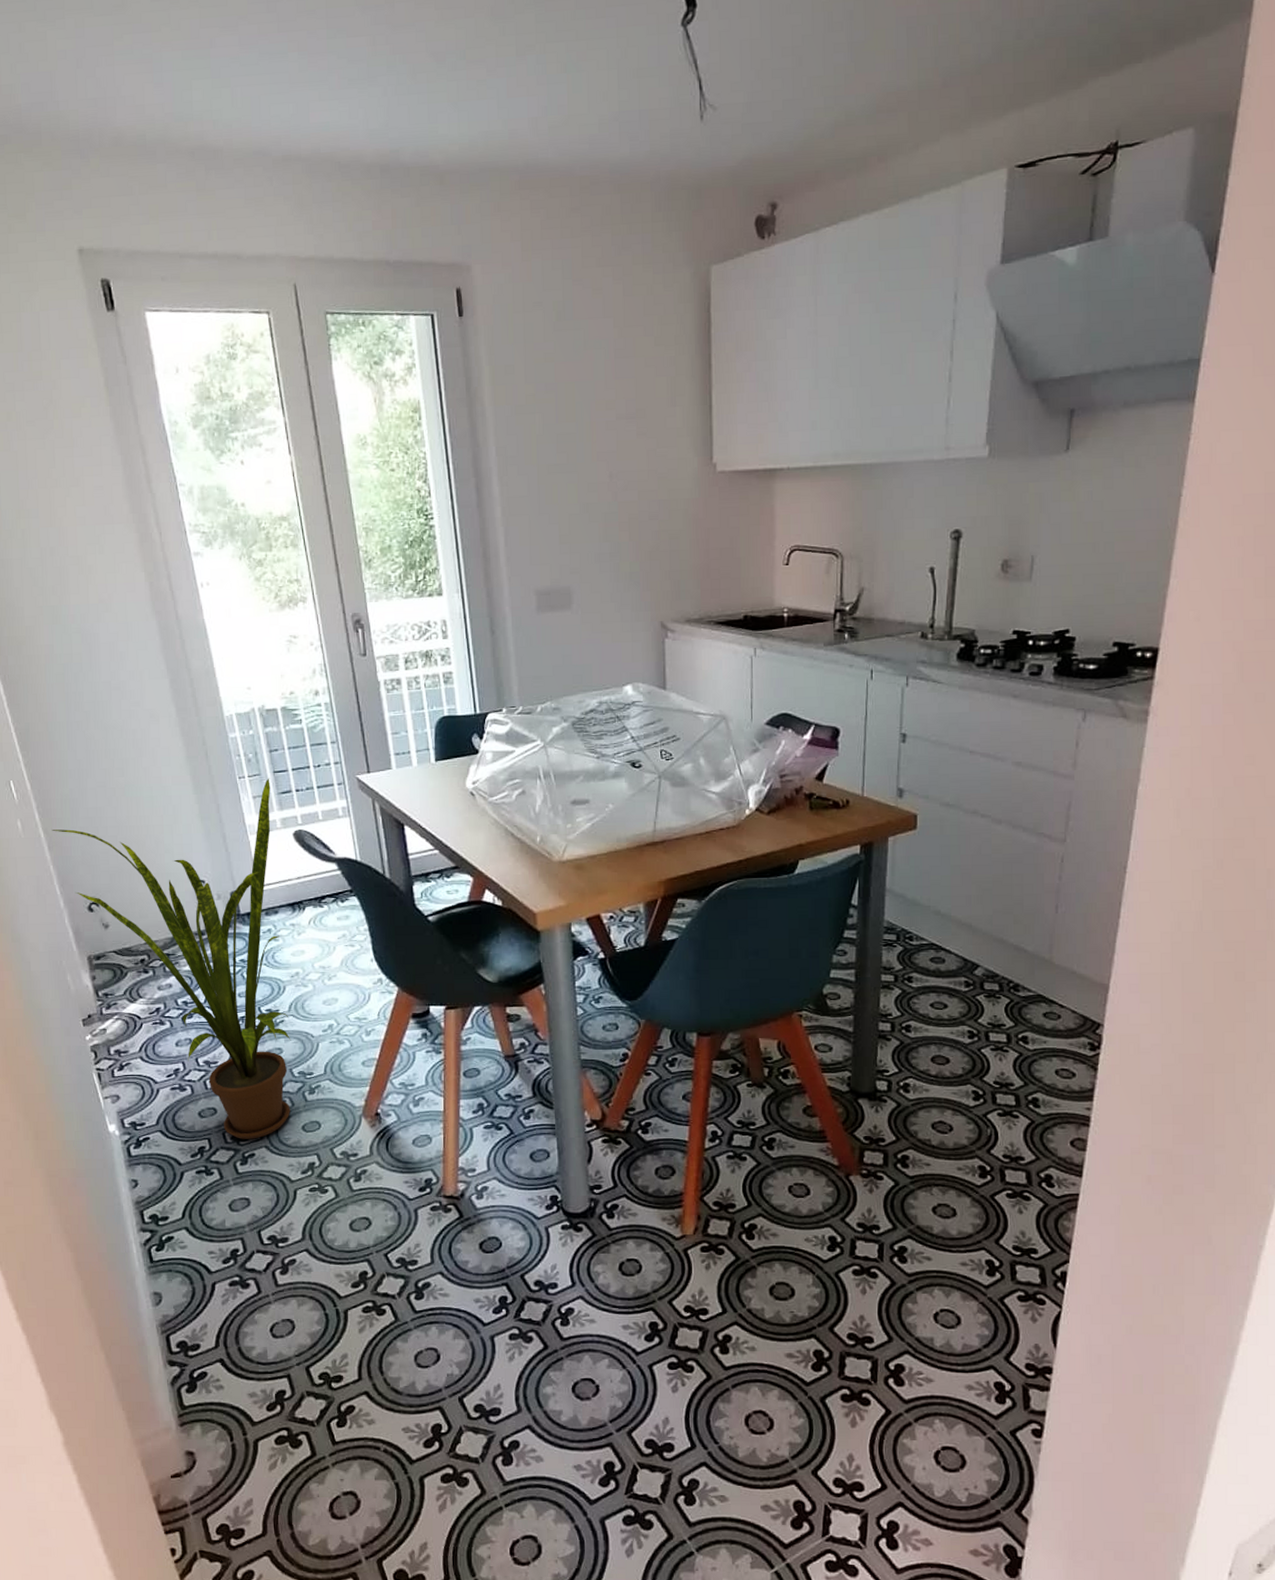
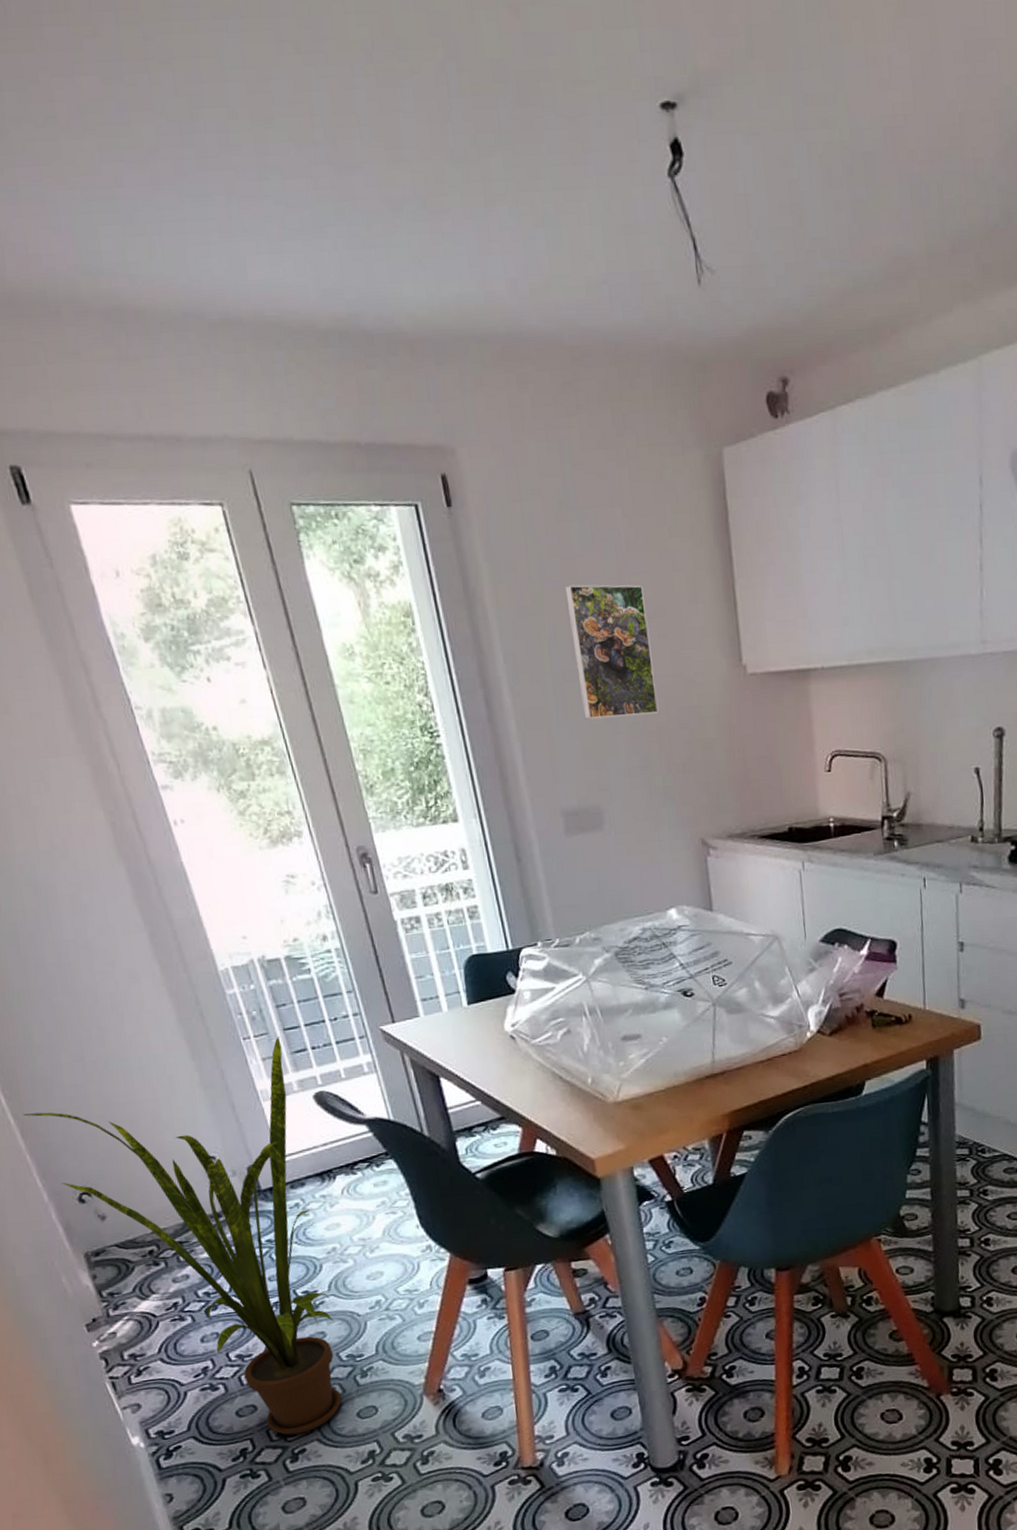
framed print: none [556,387,632,509] -> present [565,584,659,720]

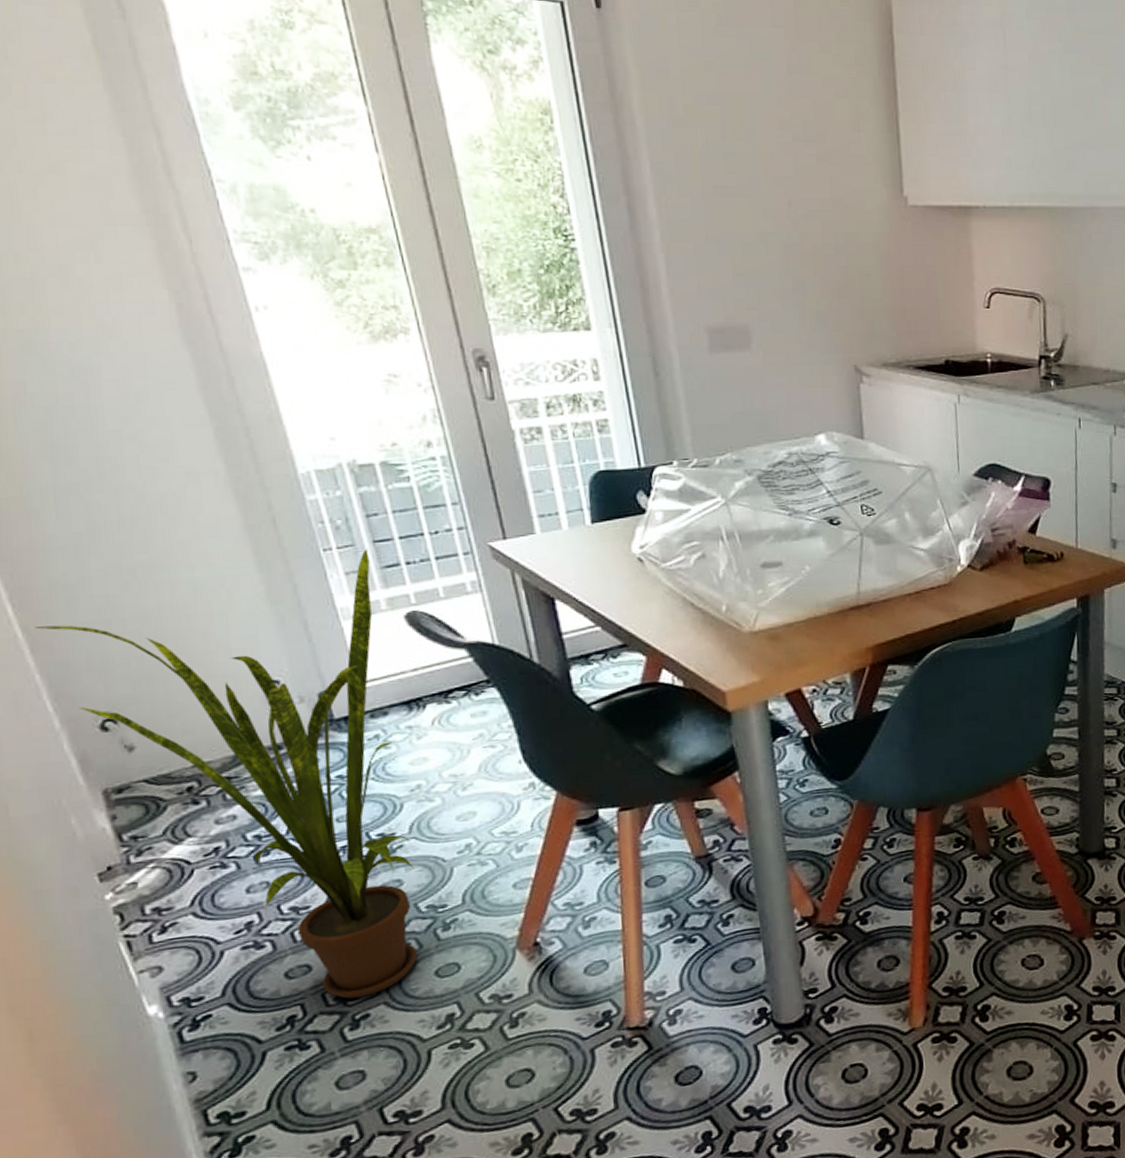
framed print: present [565,584,659,720] -> none [720,100,815,237]

